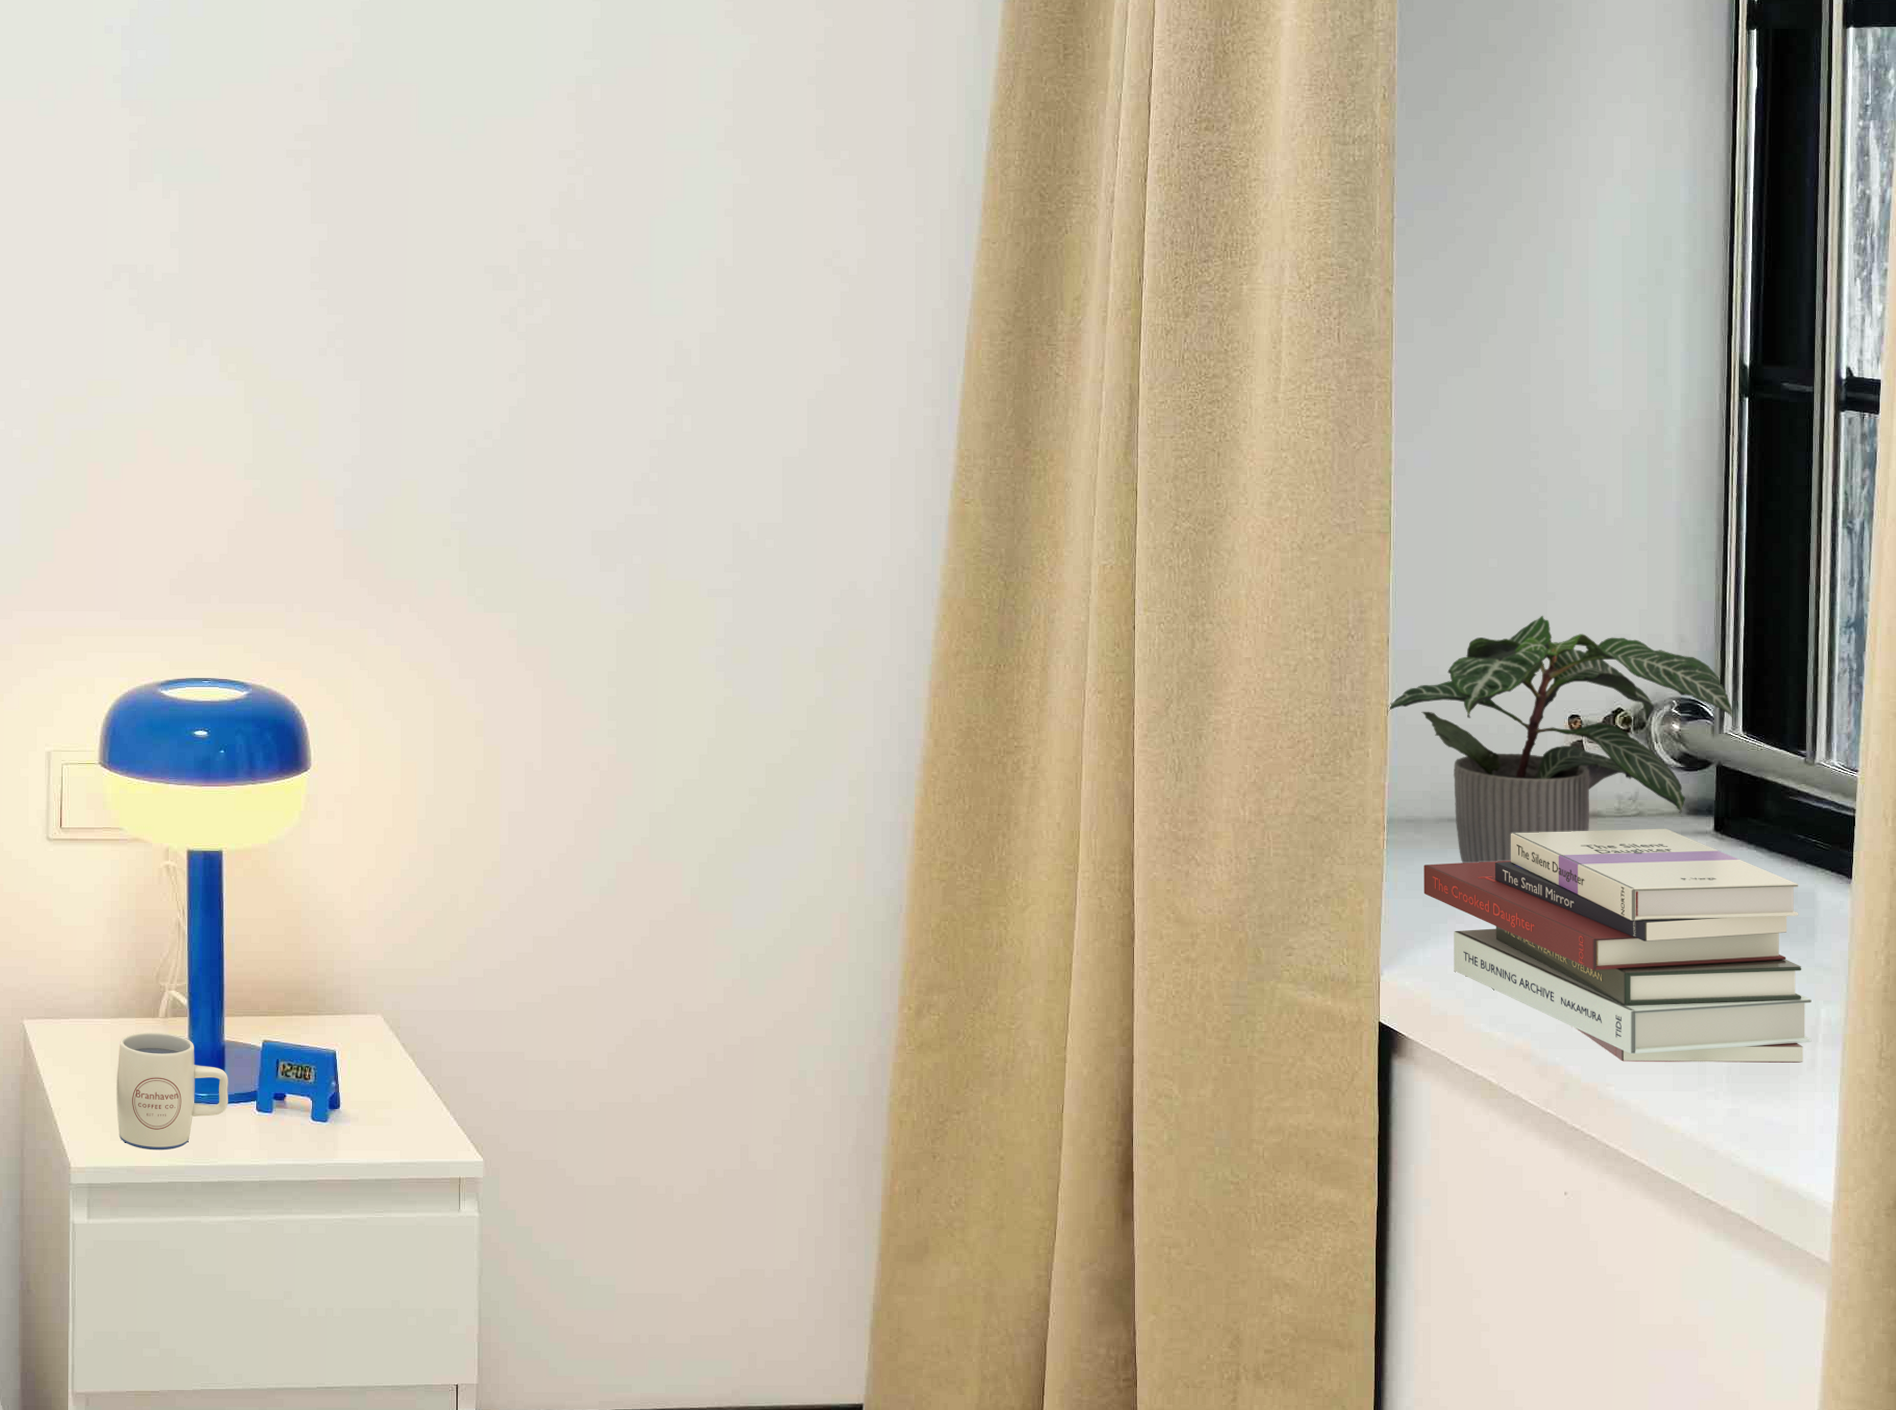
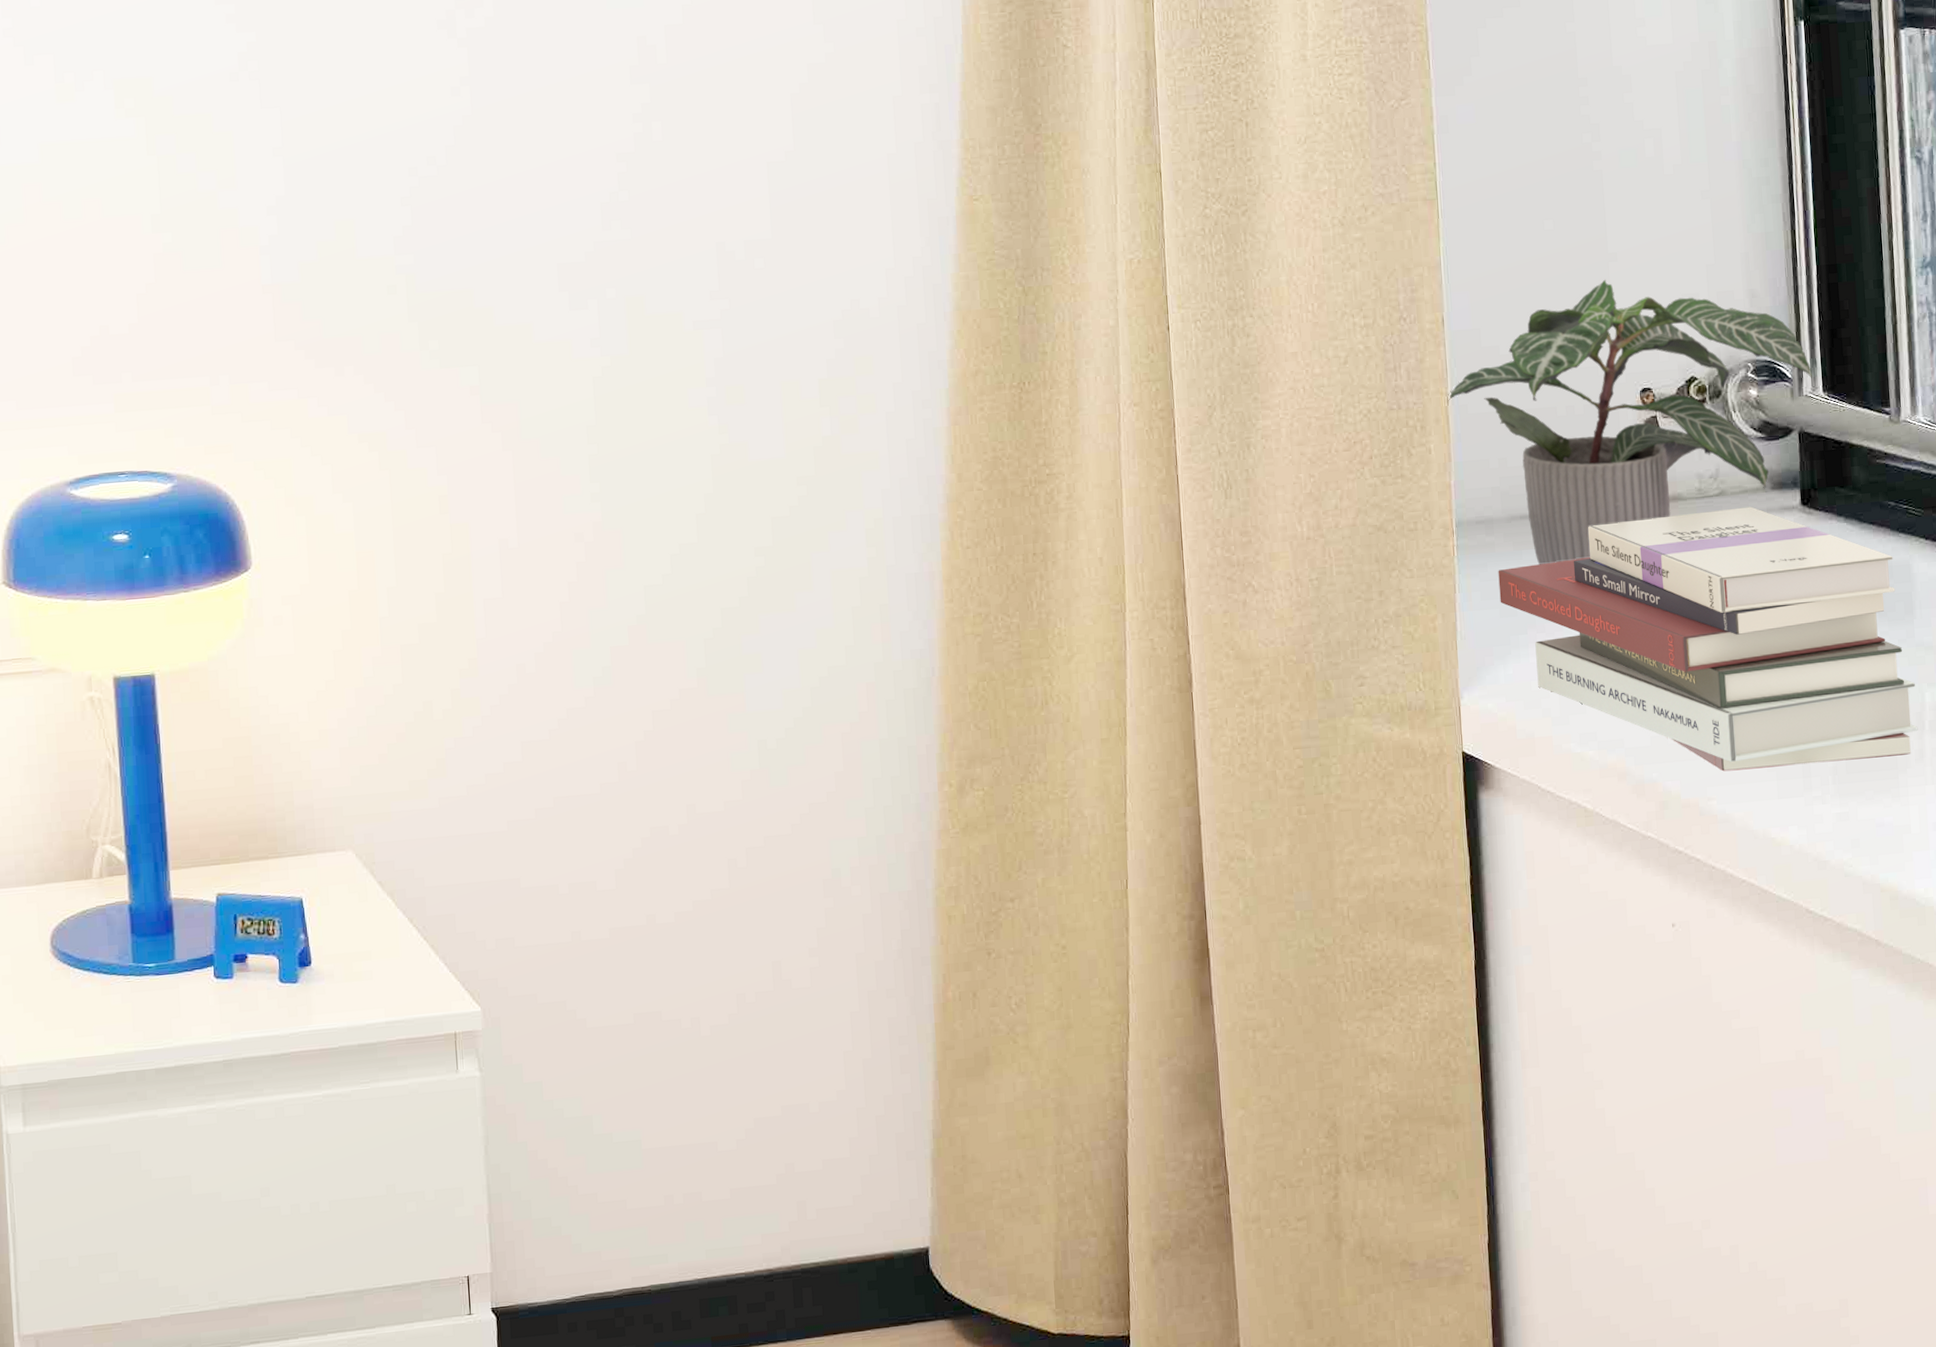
mug: present [115,1031,229,1151] -> none [47,895,181,1038]

